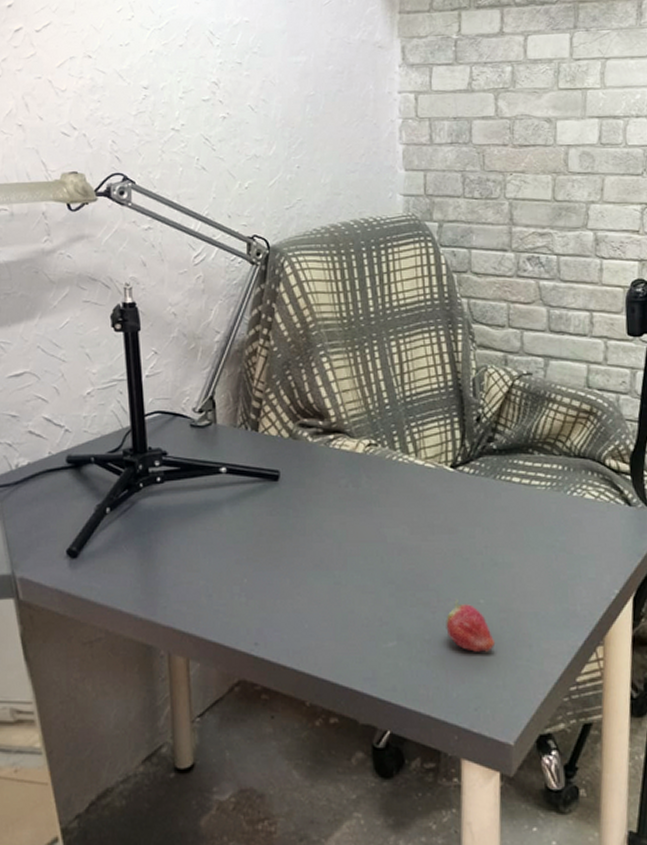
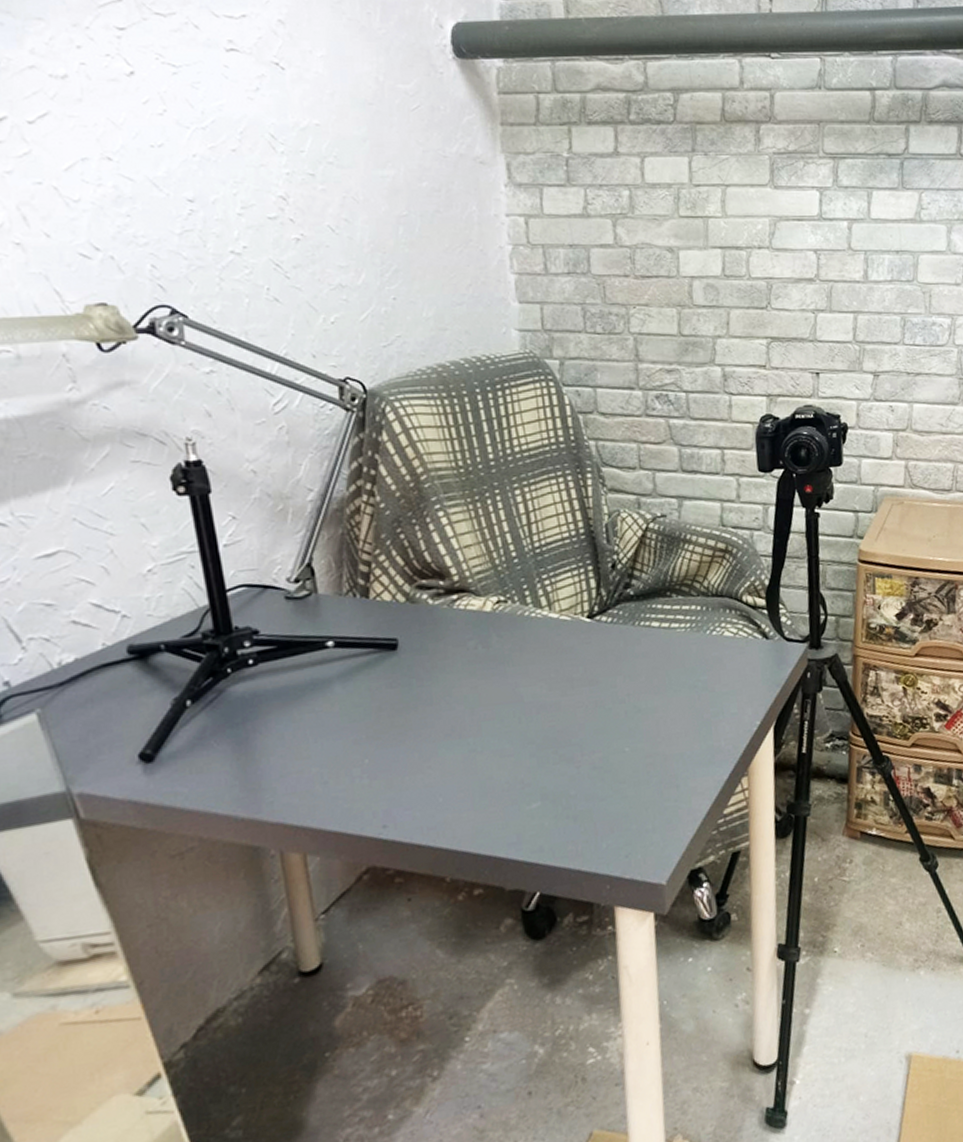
fruit: present [446,600,496,652] -> none [591,751,643,801]

